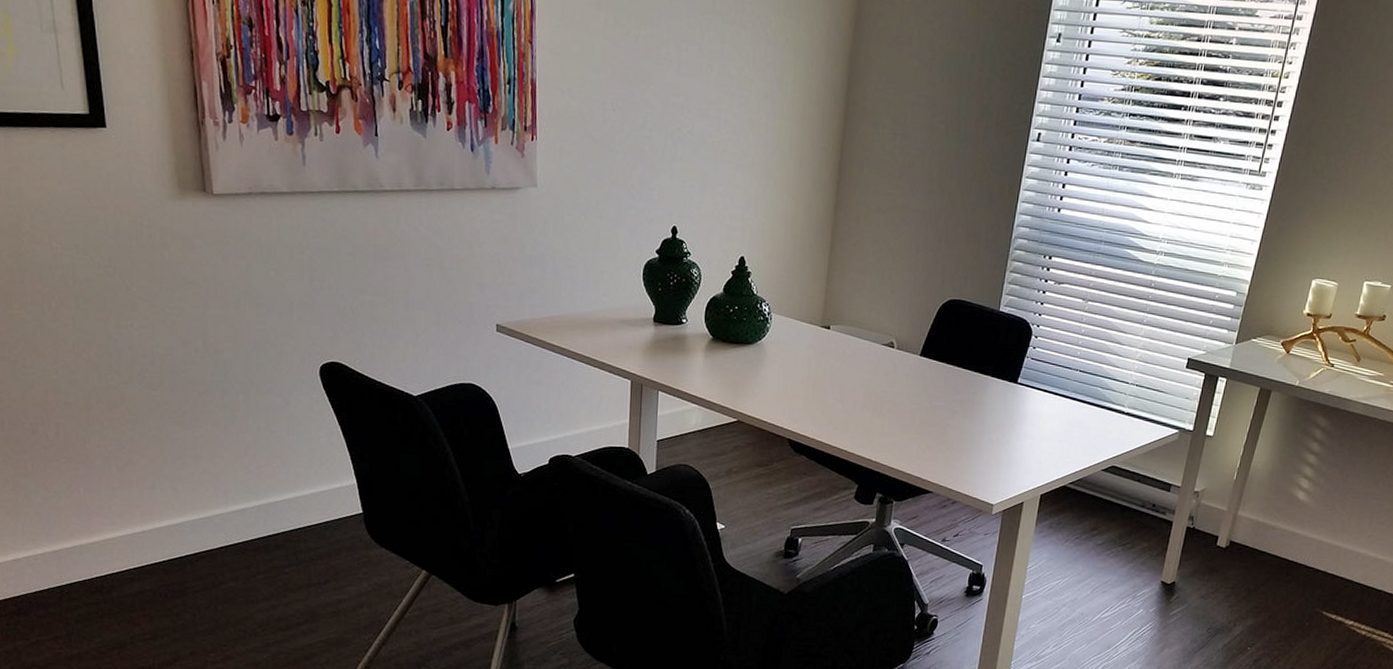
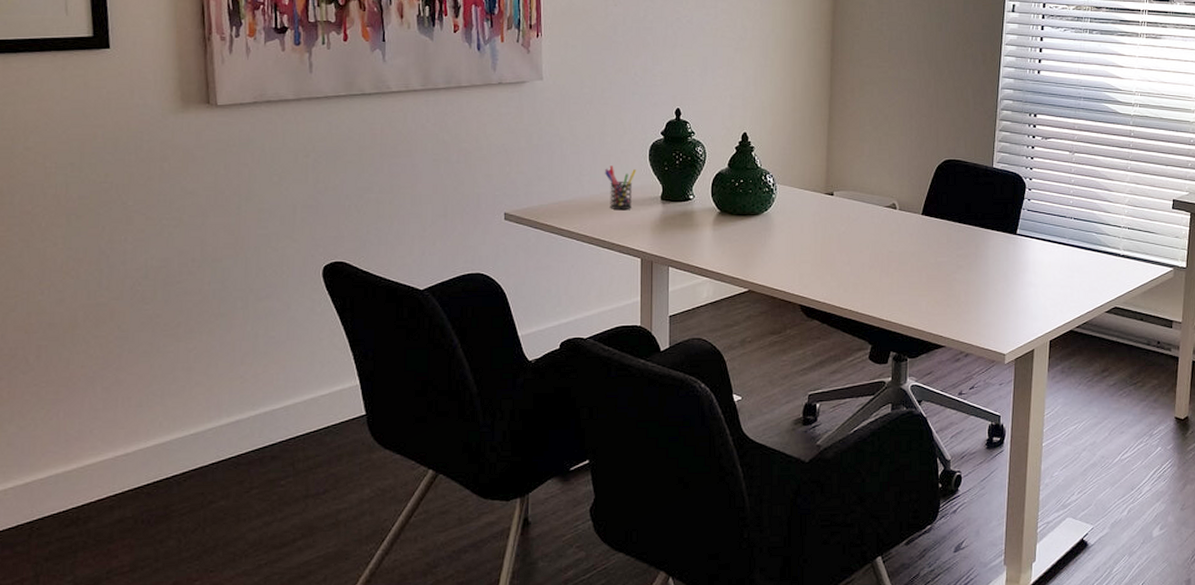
pen holder: none [596,282,630,330] -> present [604,166,637,211]

